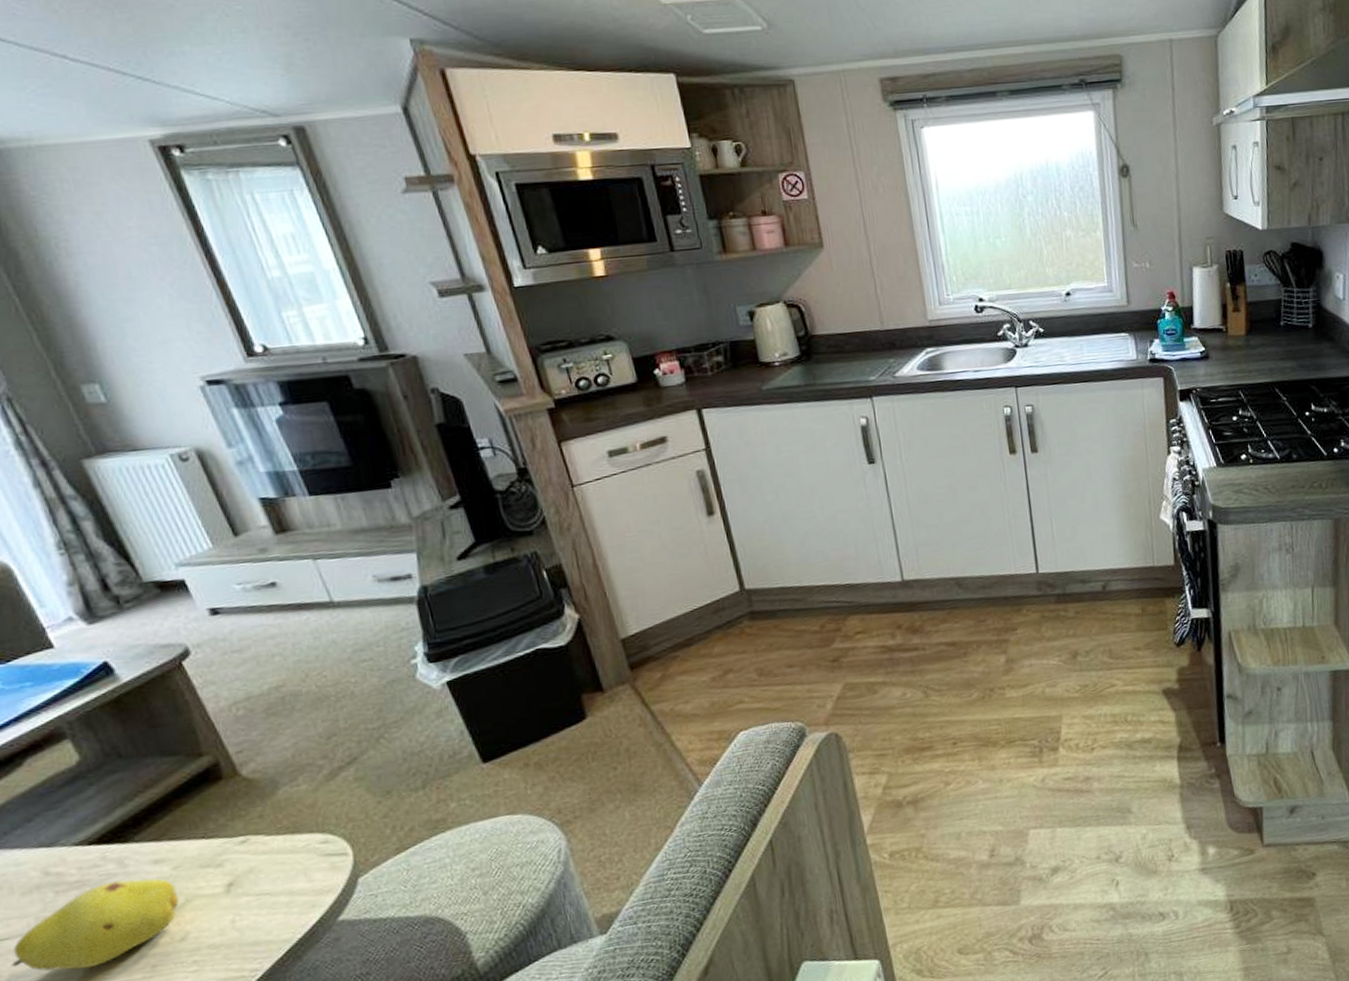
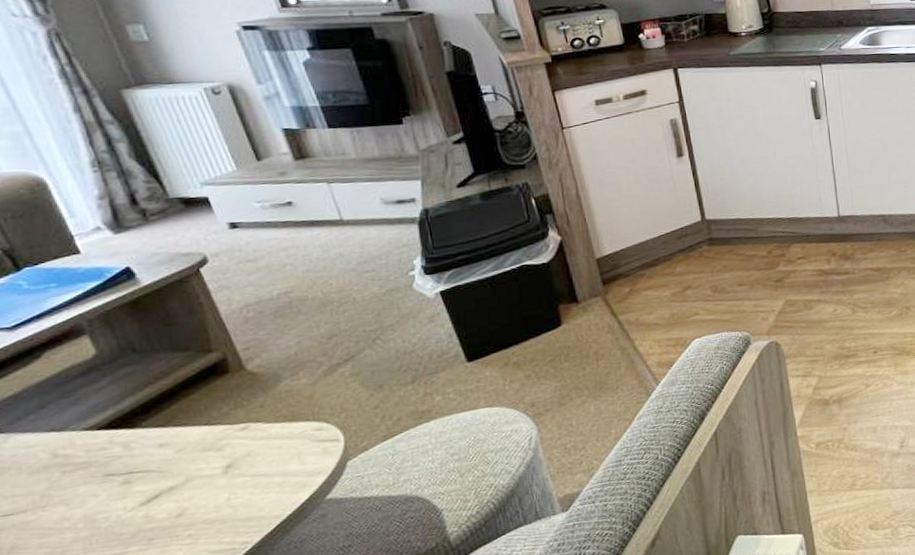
fruit: present [11,878,180,971] -> none [13,460,180,544]

